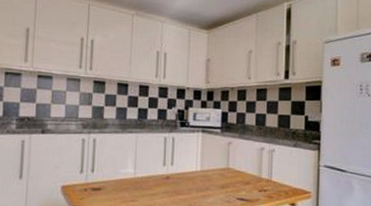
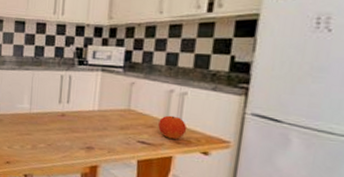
fruit: none [253,171,277,194] -> present [158,115,187,139]

